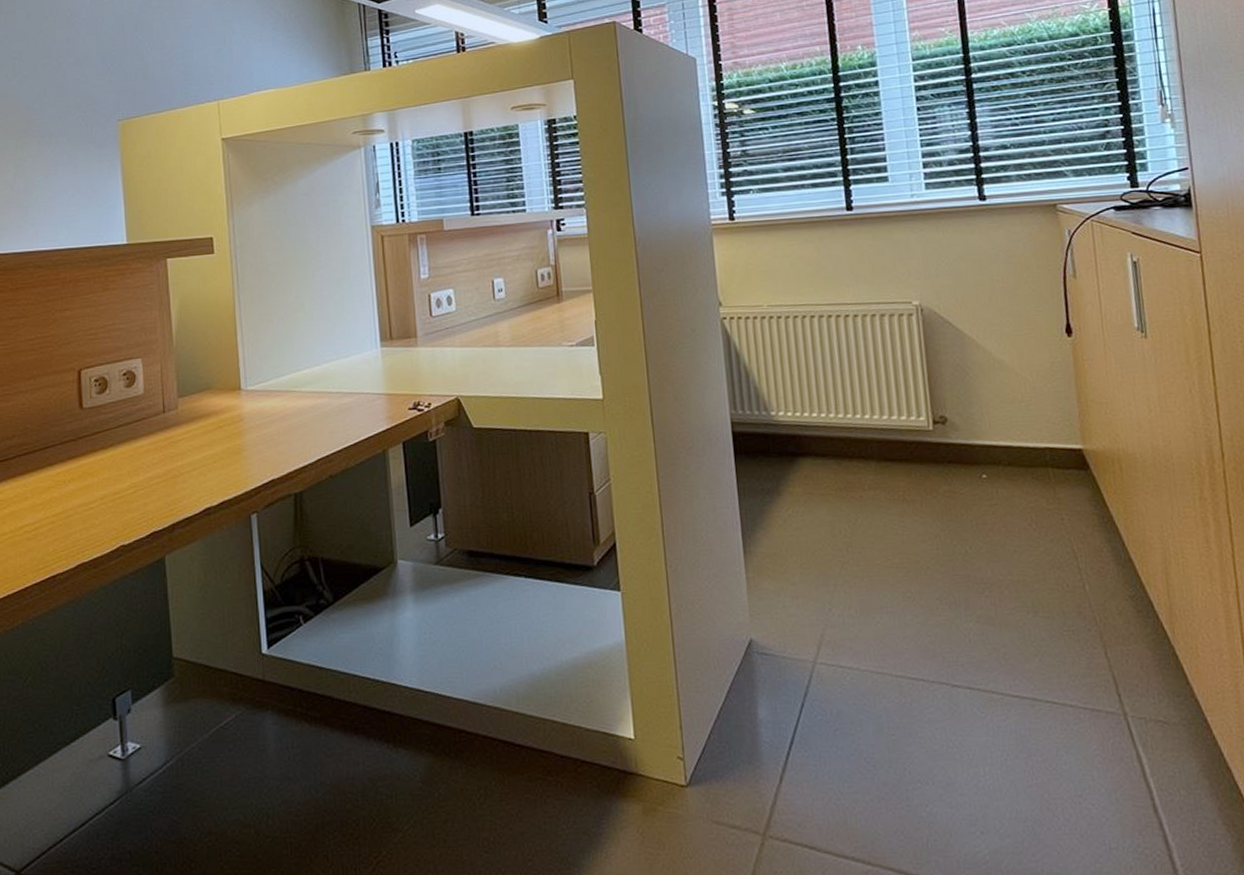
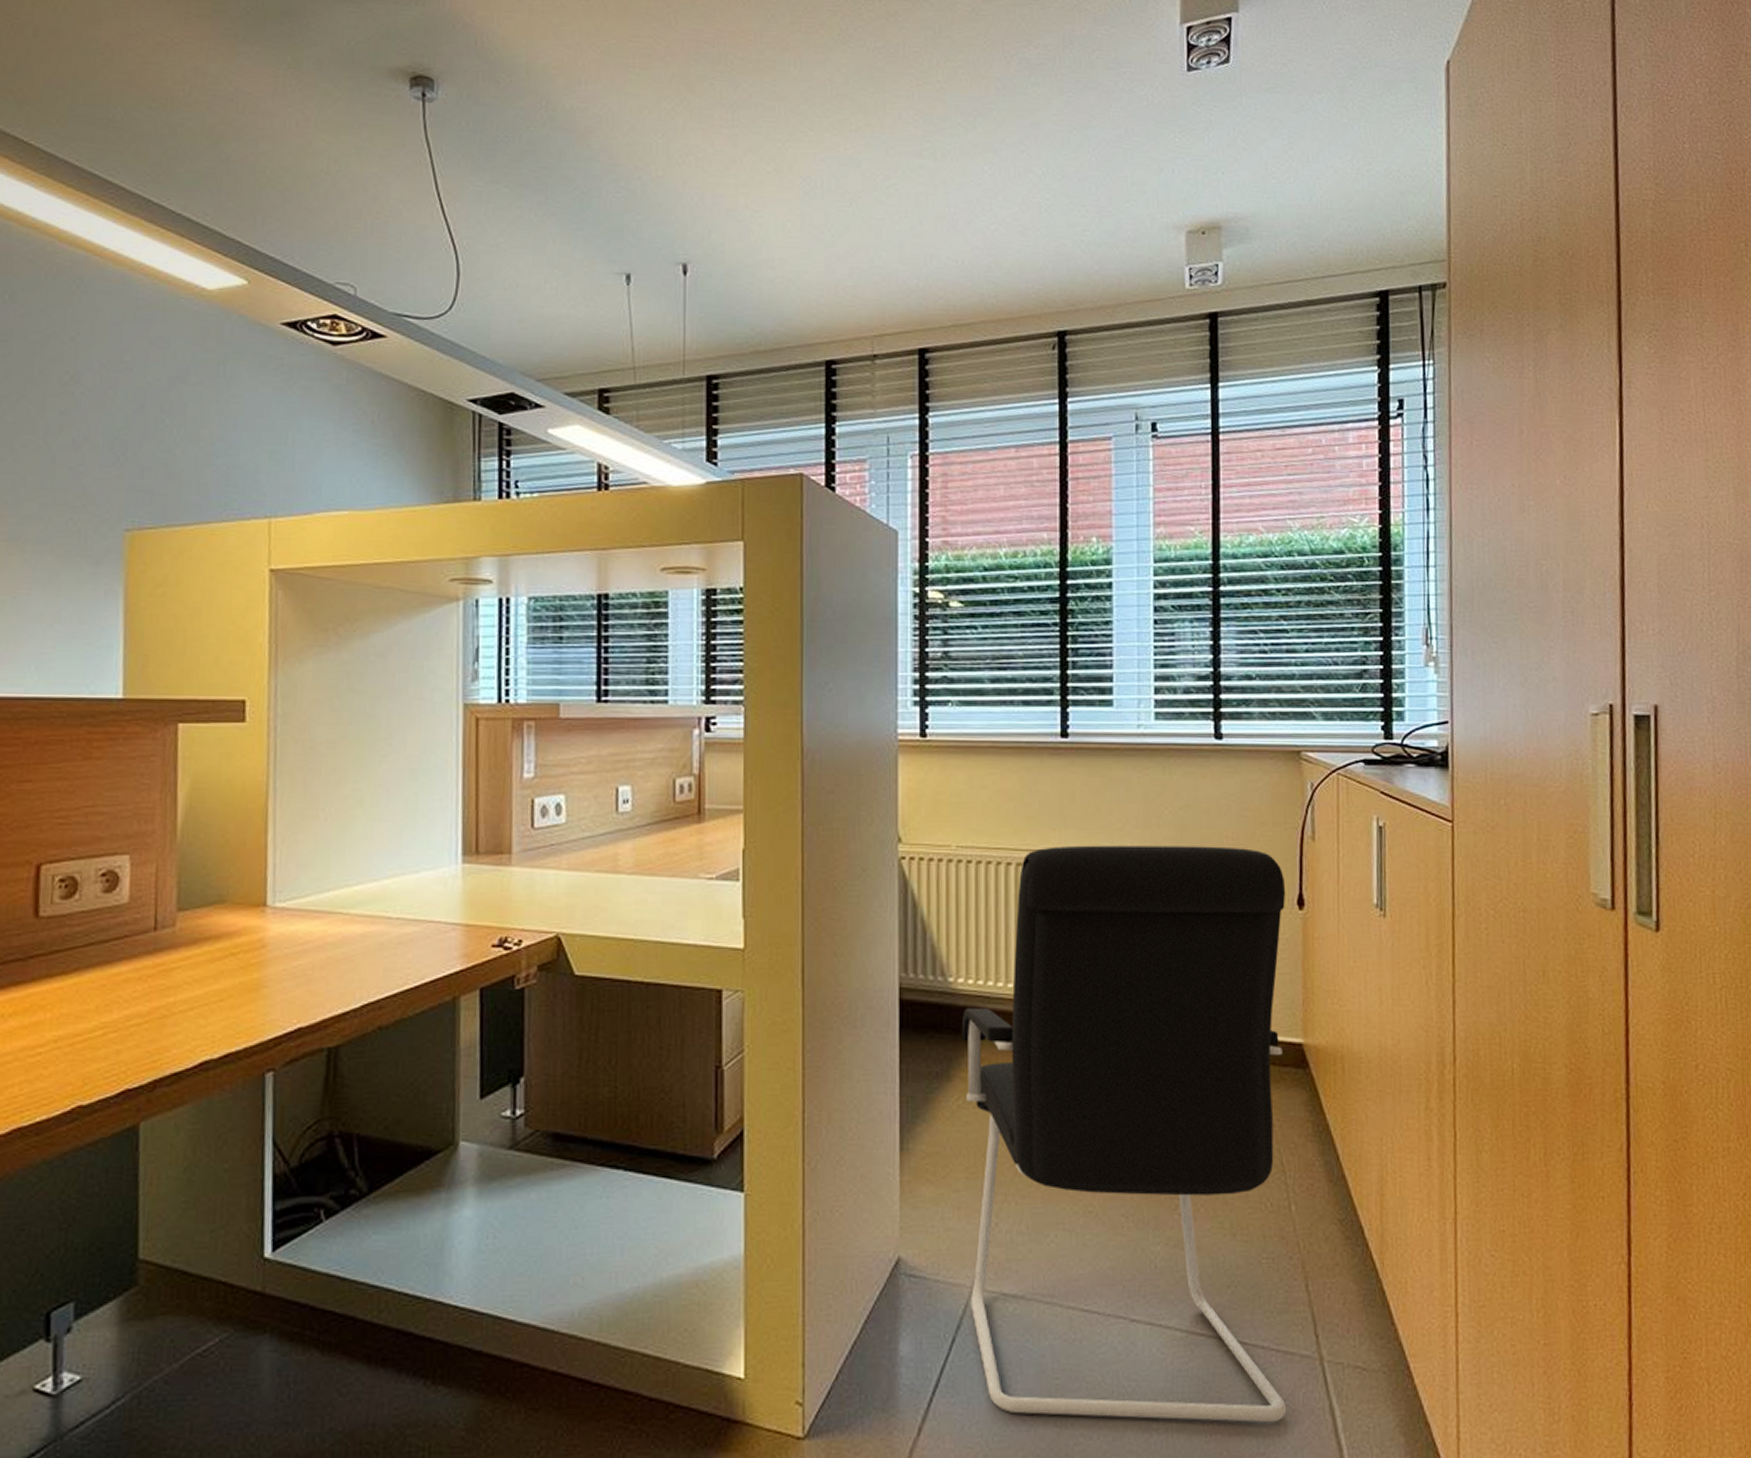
office chair: none [785,289,1098,770] -> present [961,845,1287,1423]

